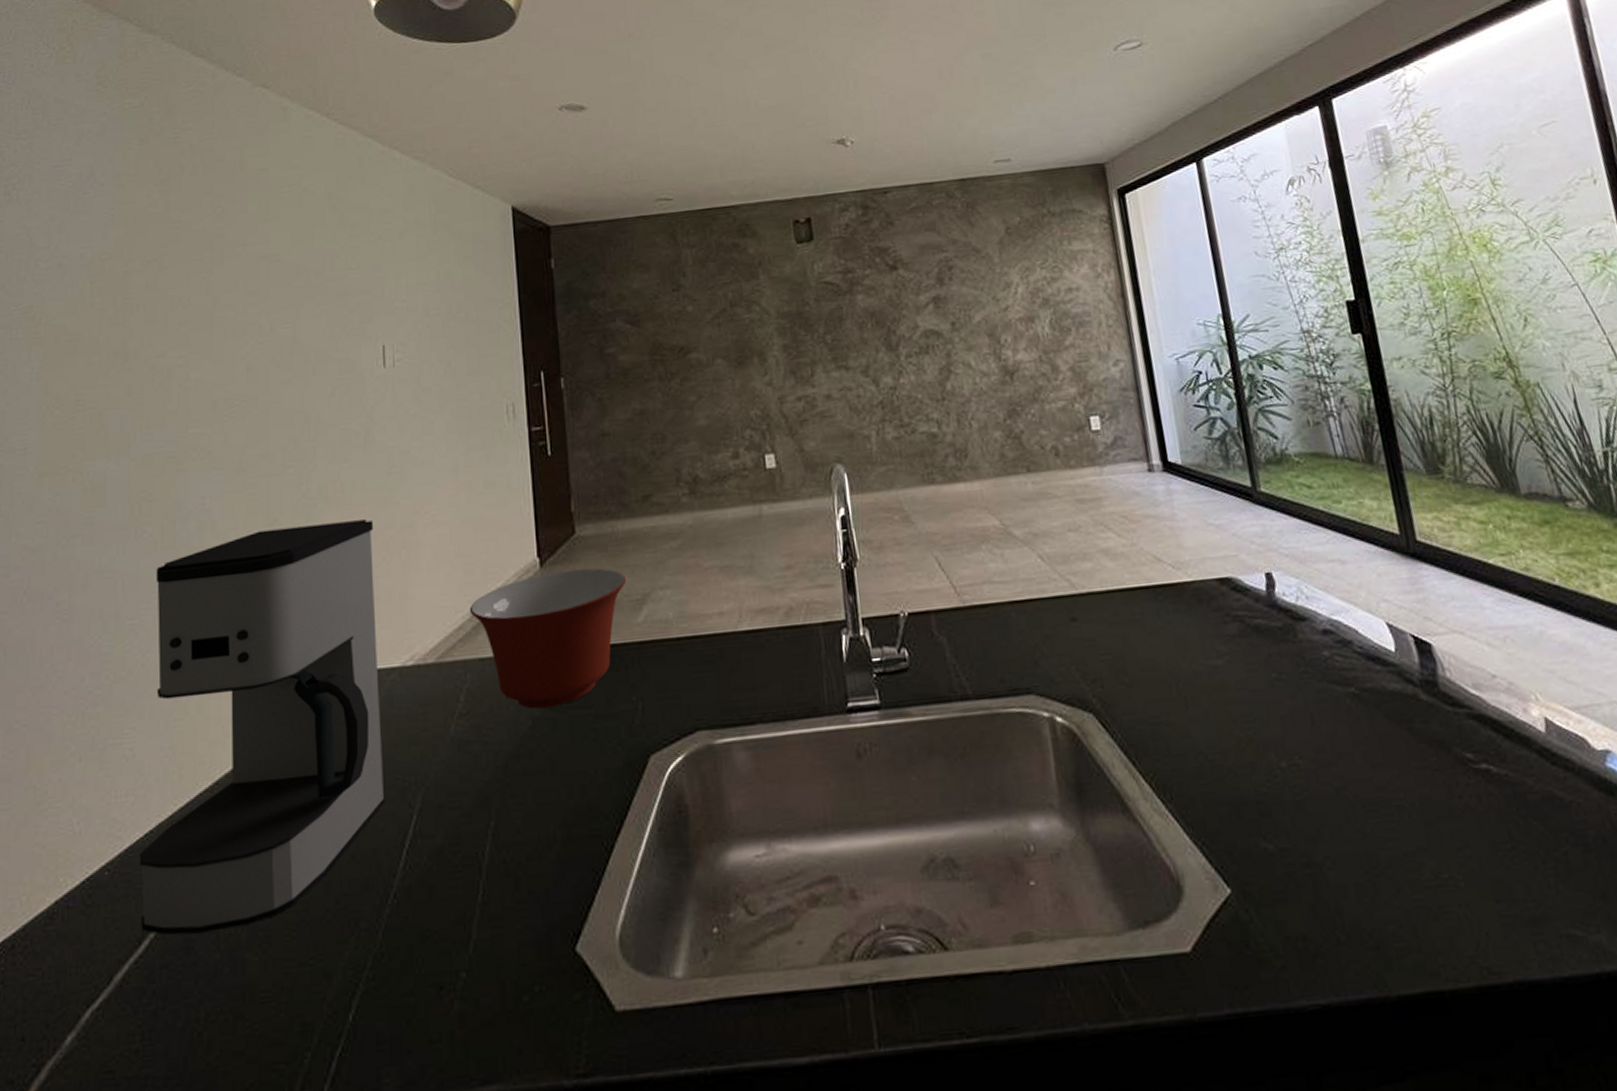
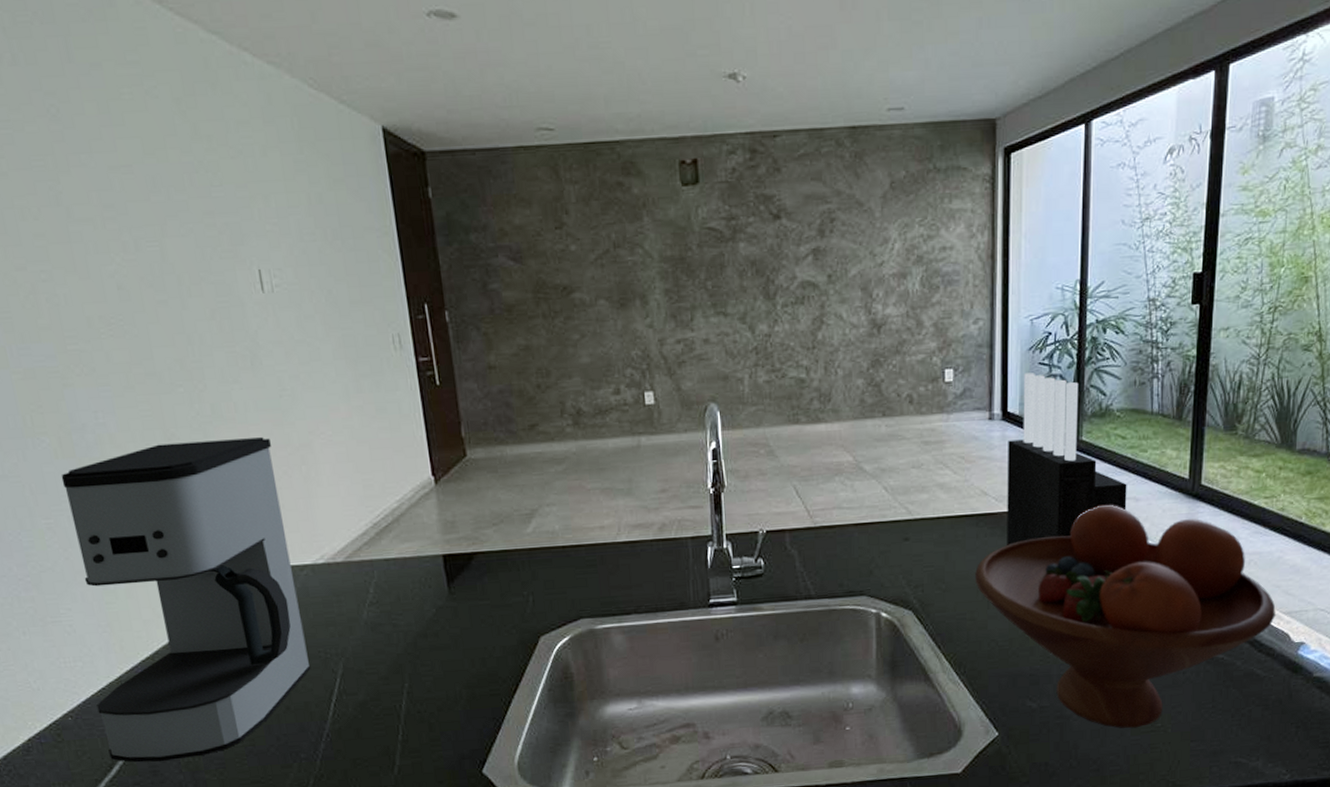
mixing bowl: present [469,568,626,709] -> none [371,486,515,600]
fruit bowl: none [1162,569,1561,882] -> present [975,504,1276,729]
knife block: none [1174,416,1333,626] -> present [1007,373,1127,547]

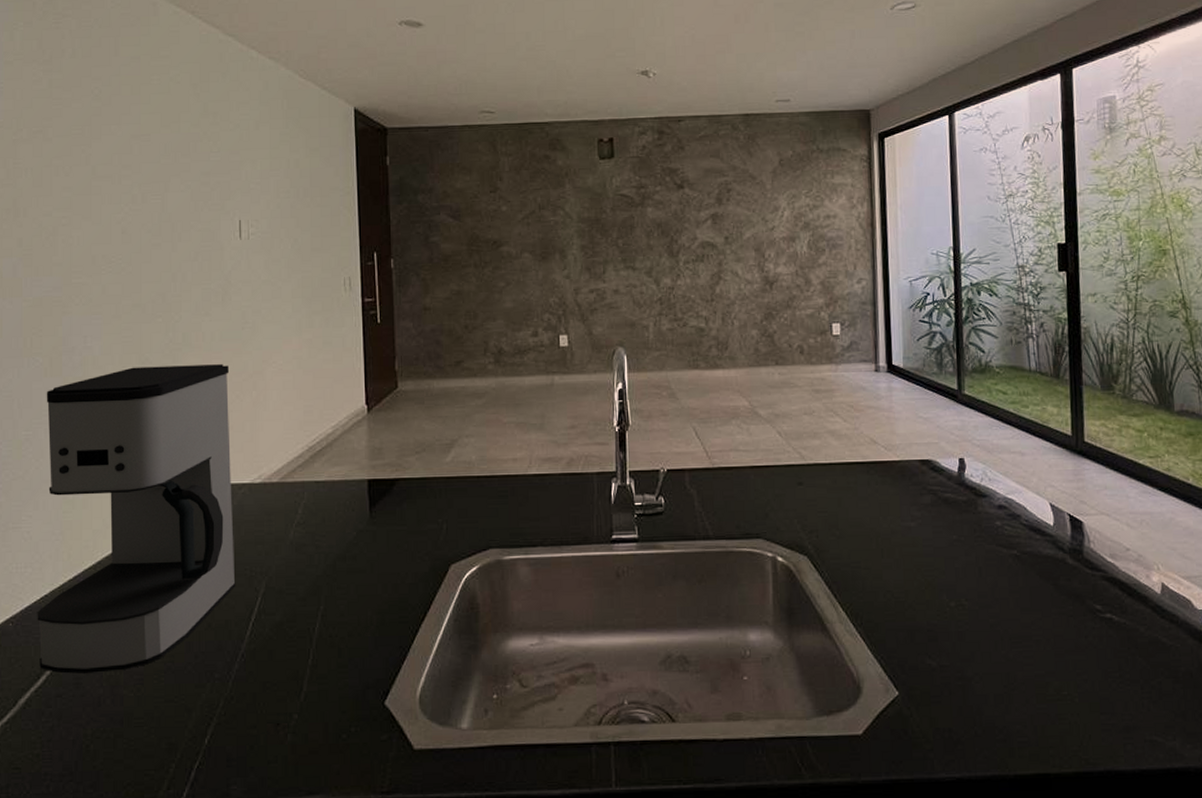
fruit bowl: present [975,504,1276,729] -> none [868,457,1175,696]
knife block: present [1007,373,1127,547] -> none [894,329,1013,495]

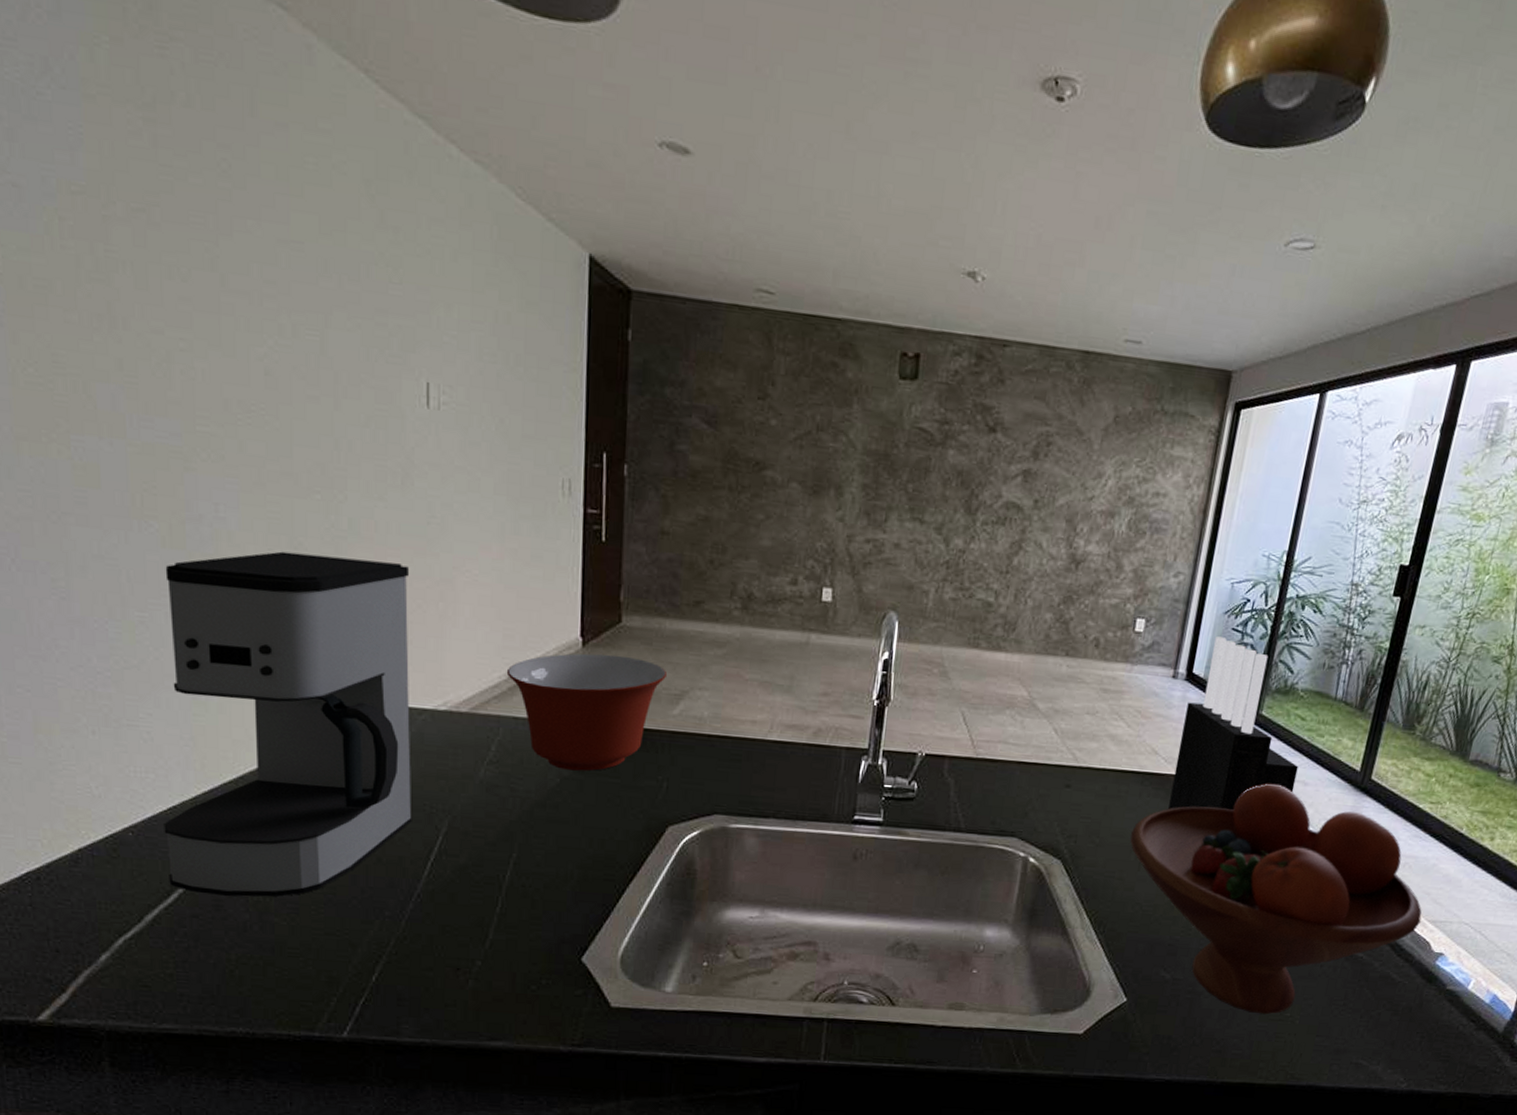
mixing bowl: none [308,416,438,523] -> present [506,653,667,771]
fruit bowl: none [868,457,1175,696] -> present [1130,783,1422,1015]
knife block: none [894,329,1013,495] -> present [1168,636,1299,811]

